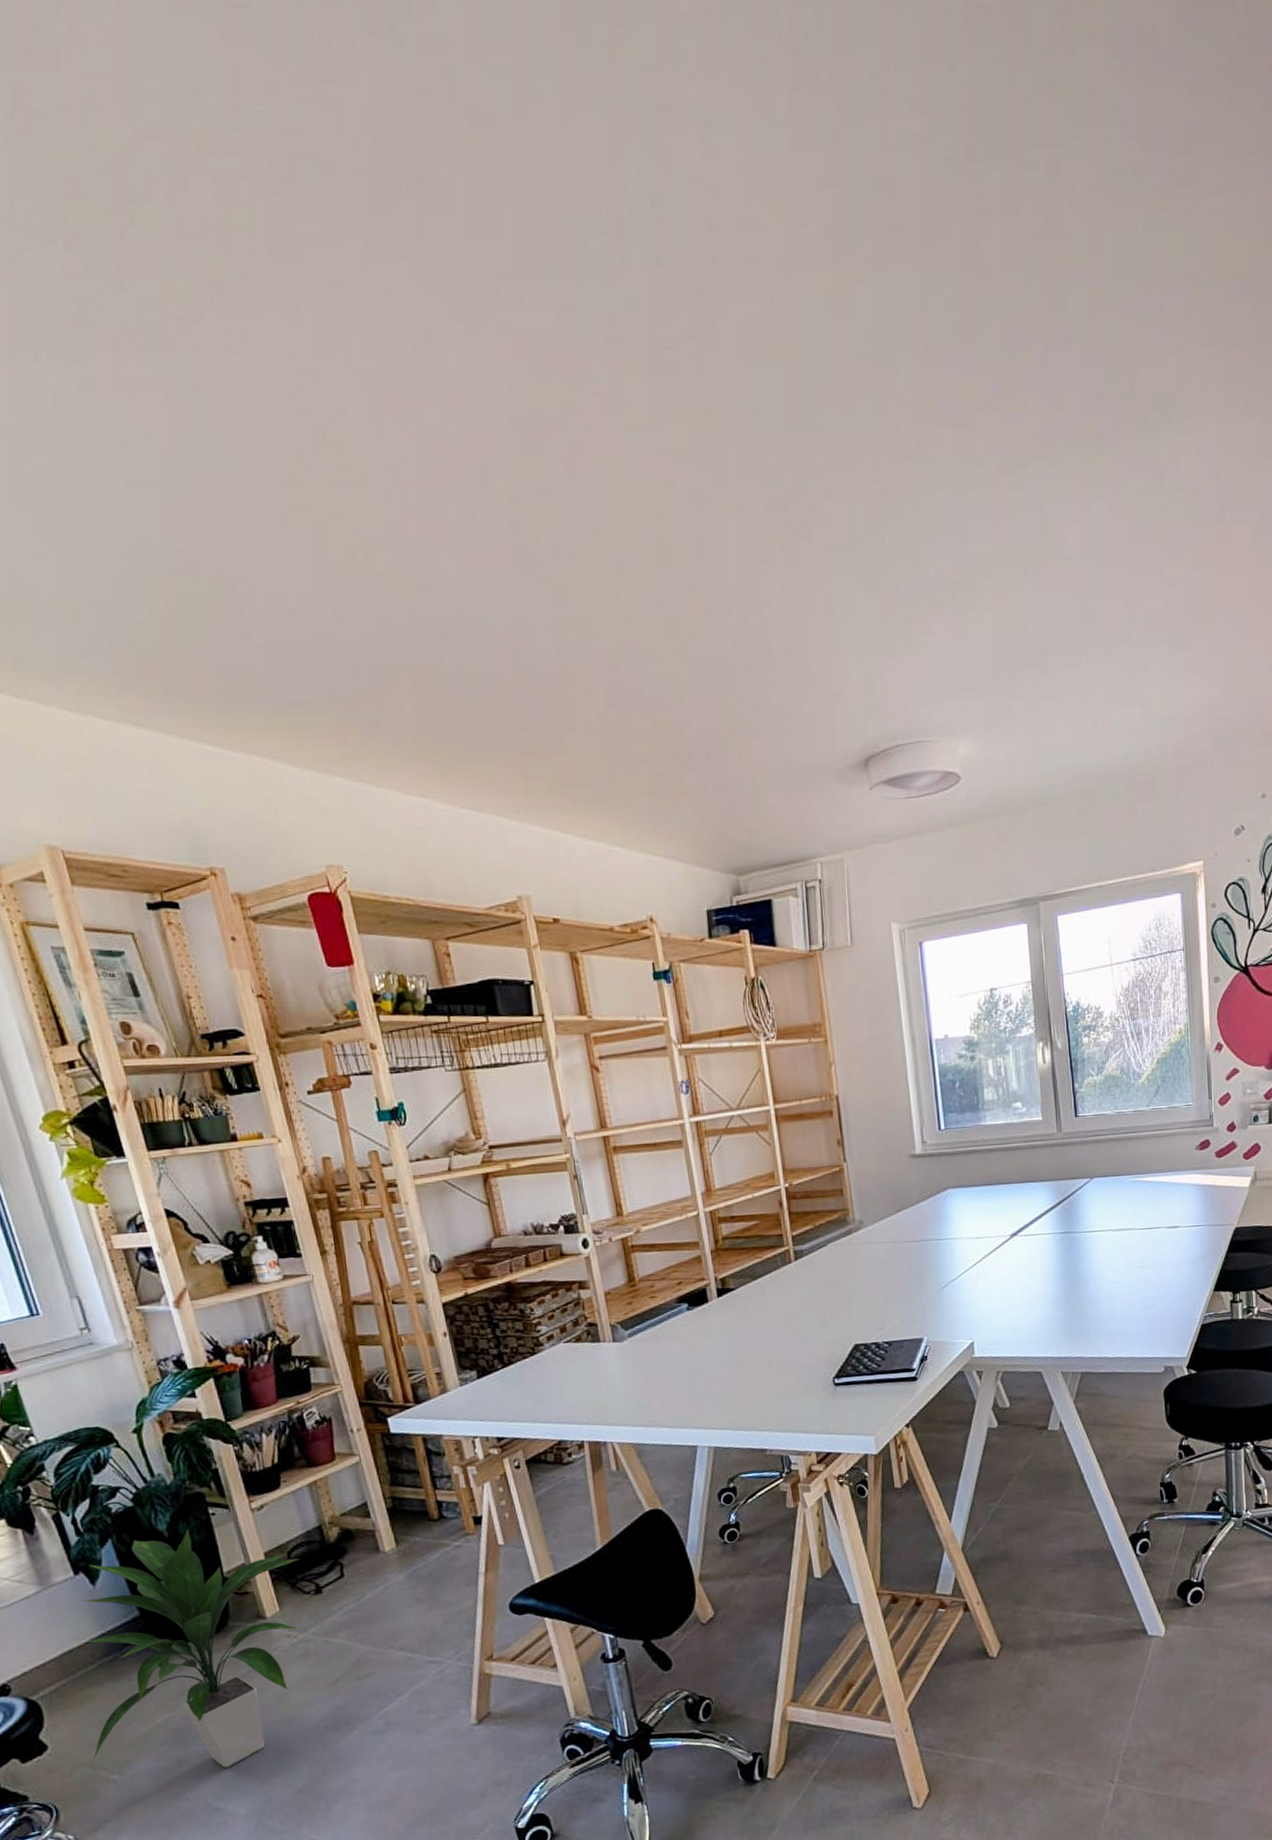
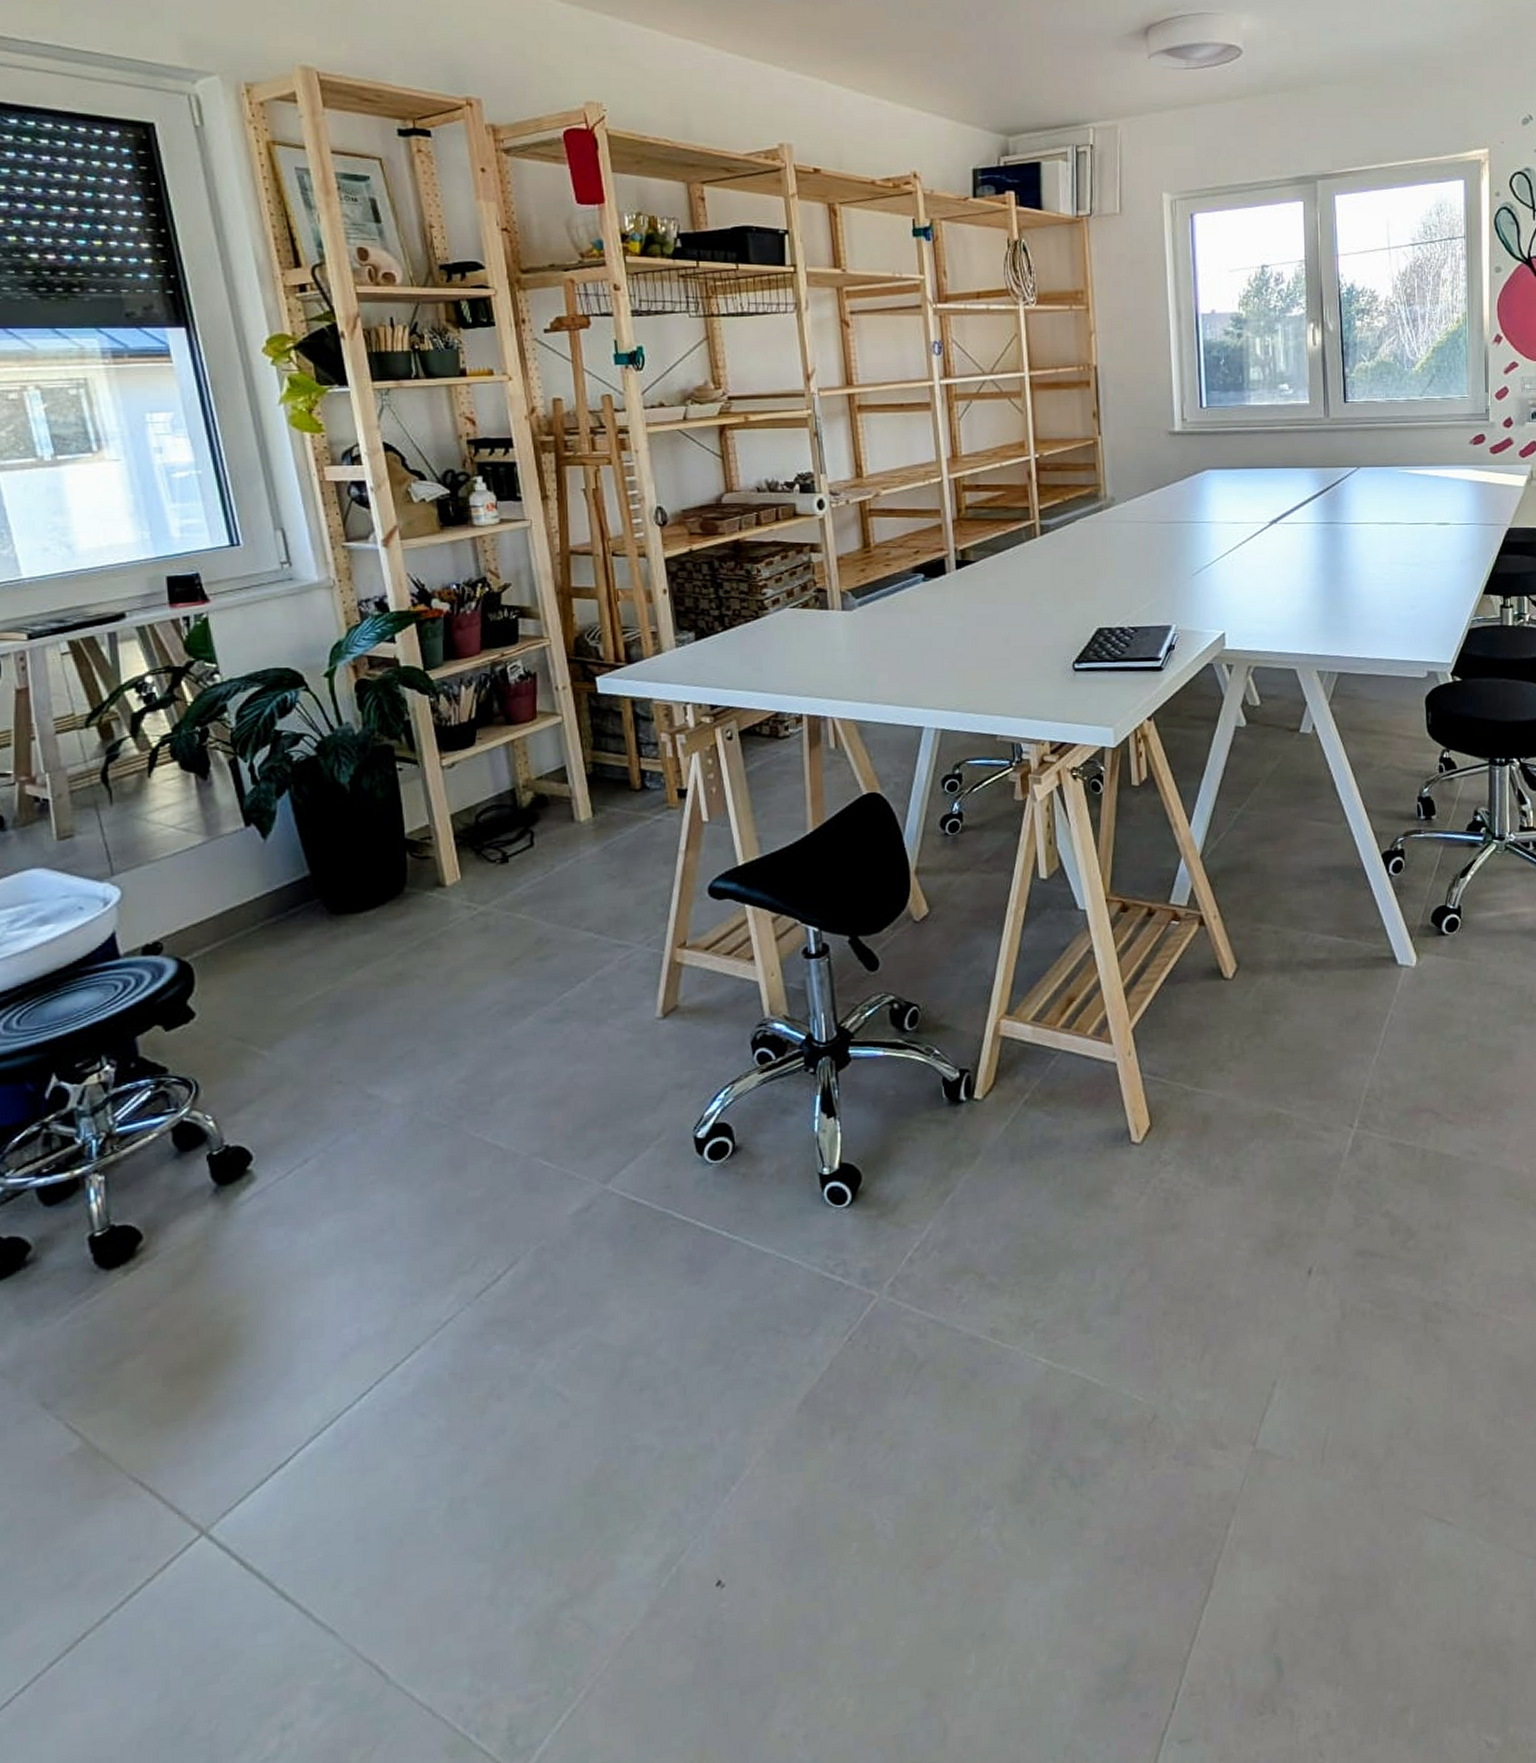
indoor plant: present [83,1529,299,1768] -> none [240,784,486,1050]

